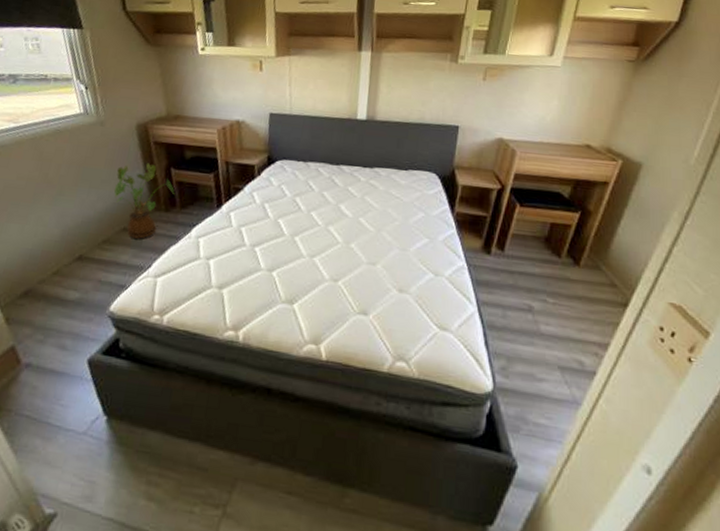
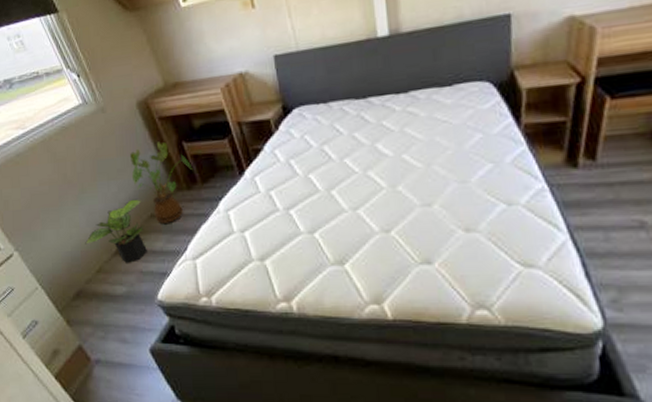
potted plant: none [48,210,118,271] -> present [85,199,147,263]

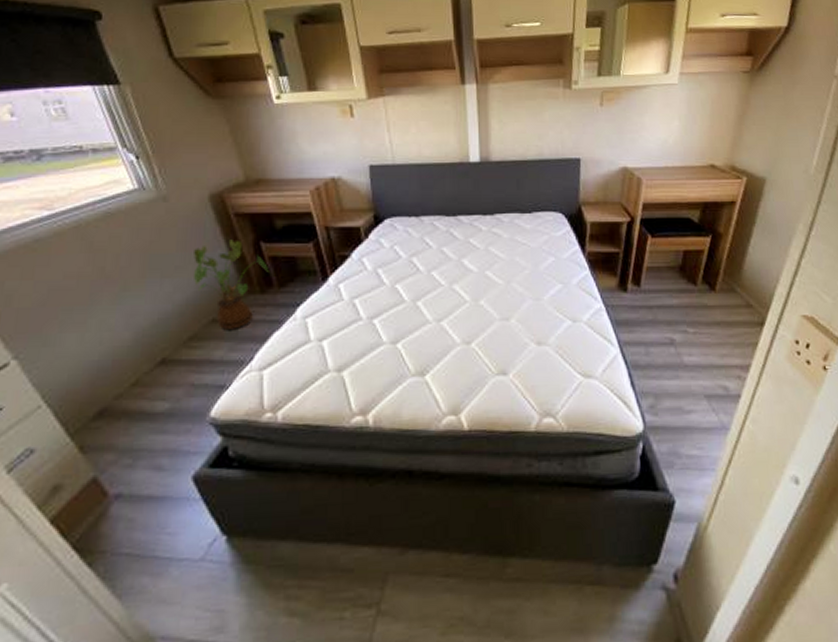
potted plant: present [85,199,147,263] -> none [120,301,203,374]

